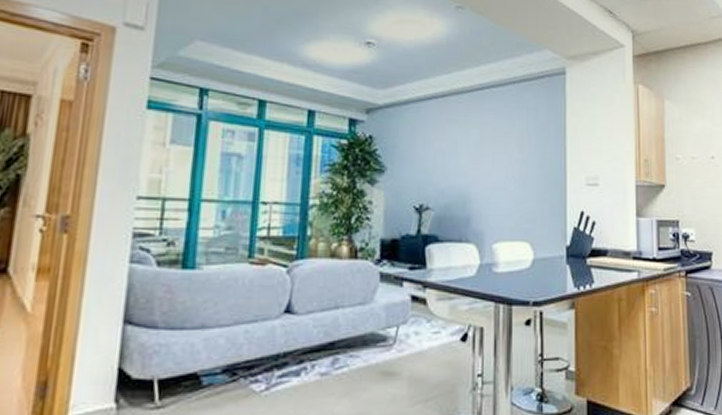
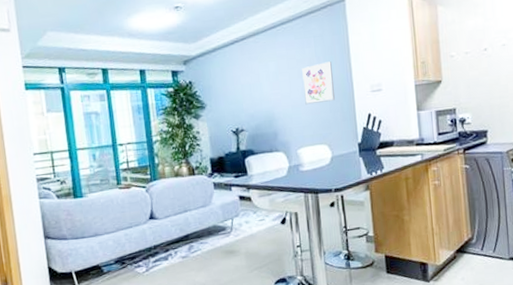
wall art: none [508,140,545,189] -> present [302,61,336,105]

